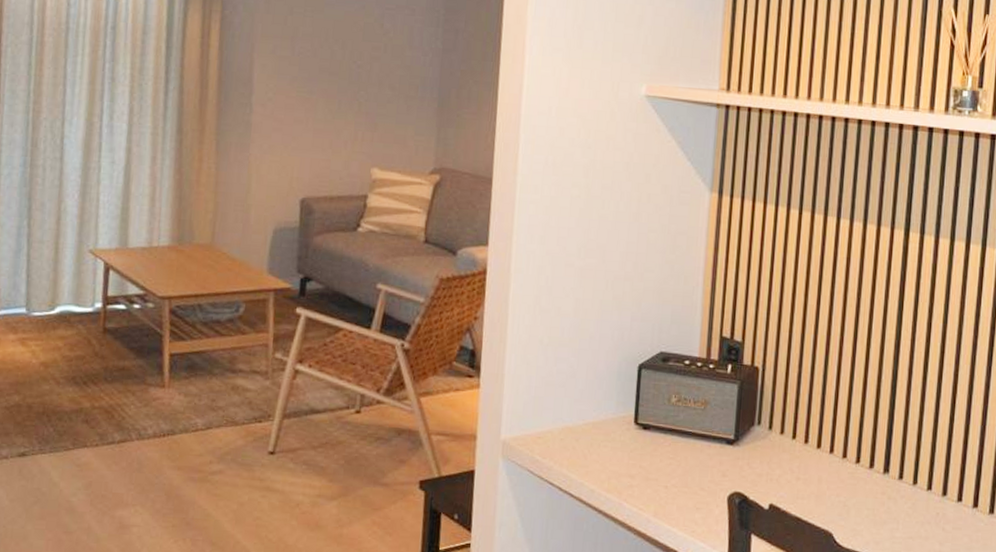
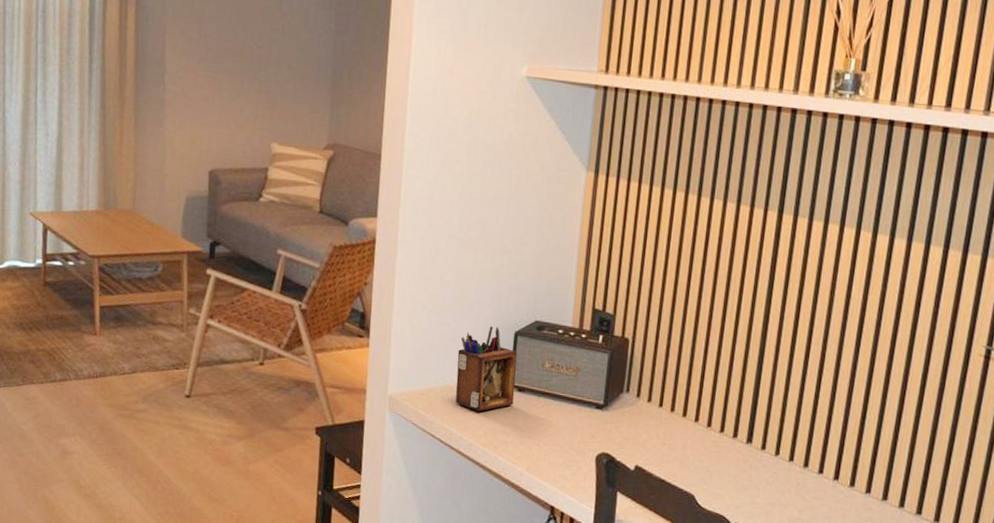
desk organizer: none [575,359,642,454] -> present [455,326,517,412]

